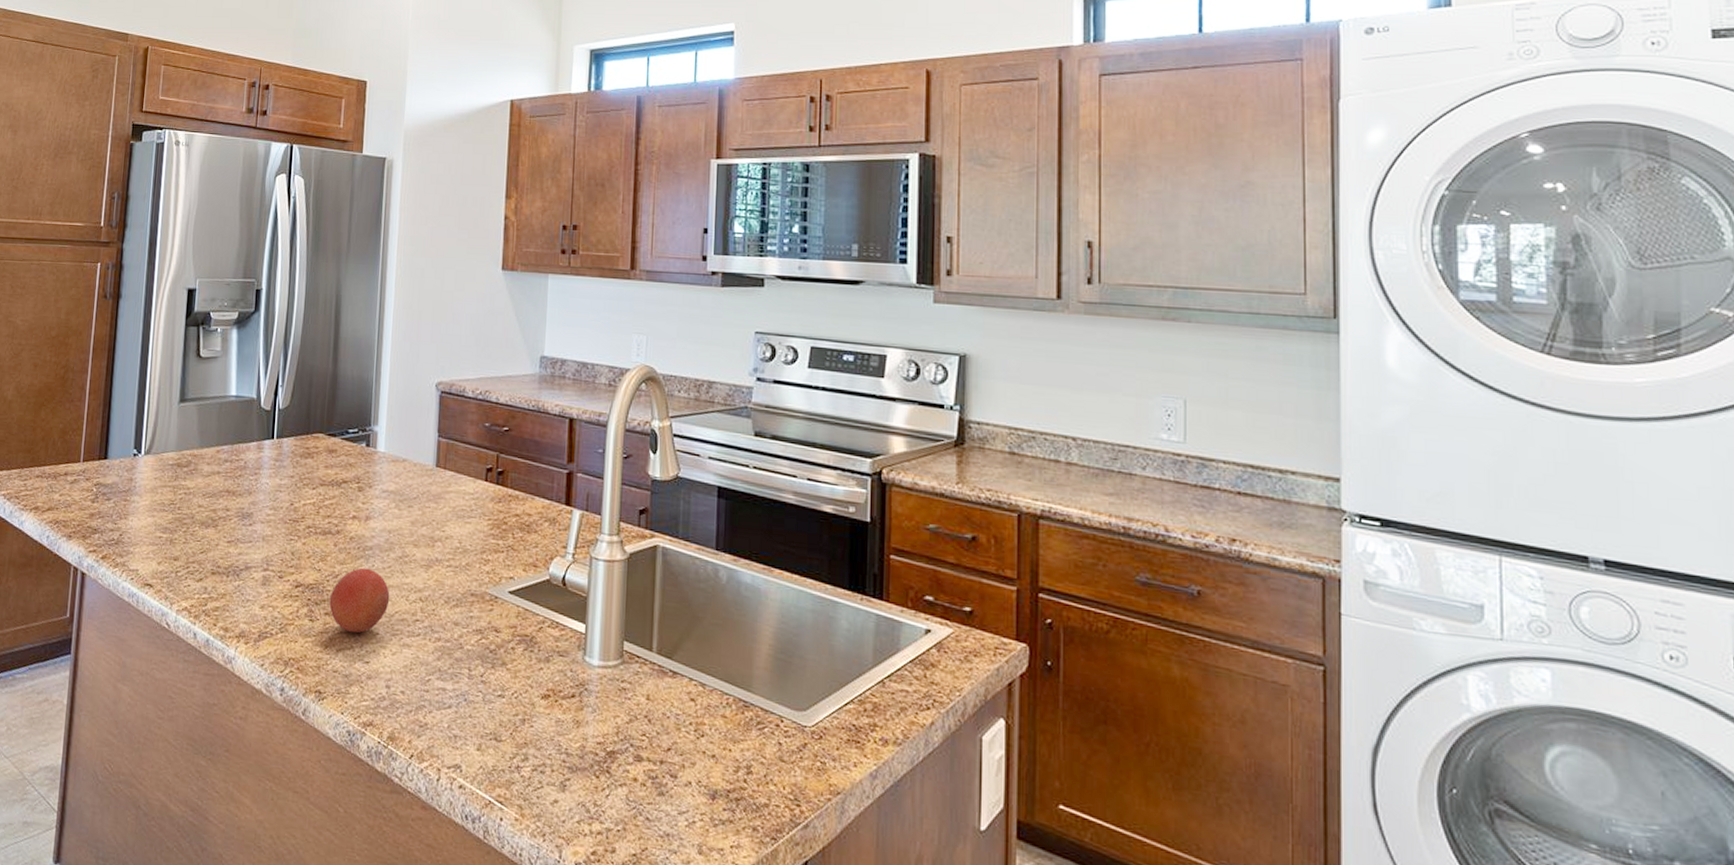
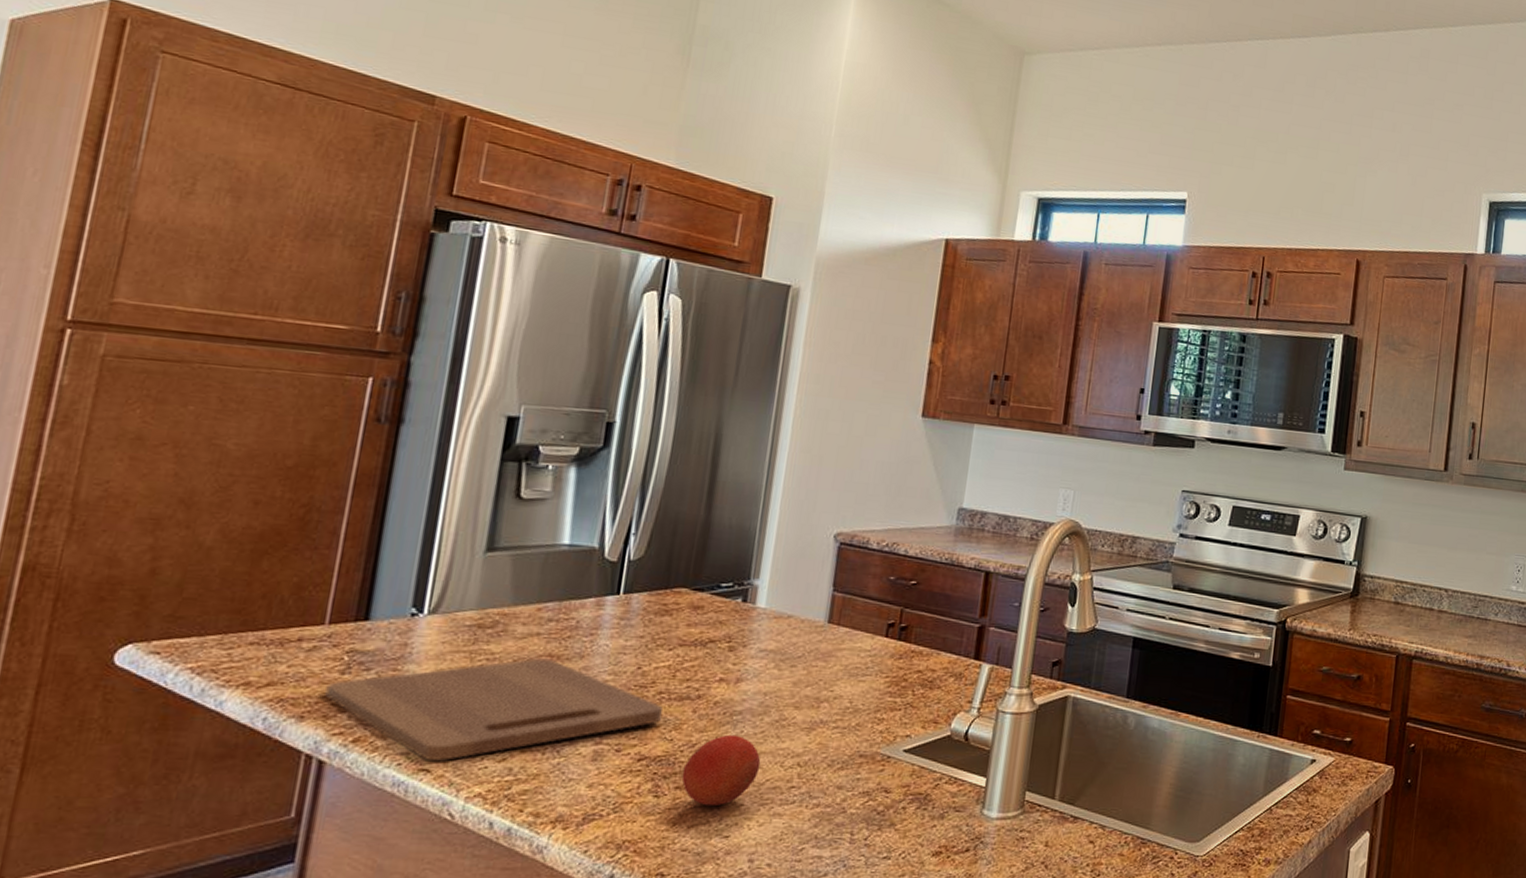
cutting board: none [83,493,311,579] -> present [325,658,663,762]

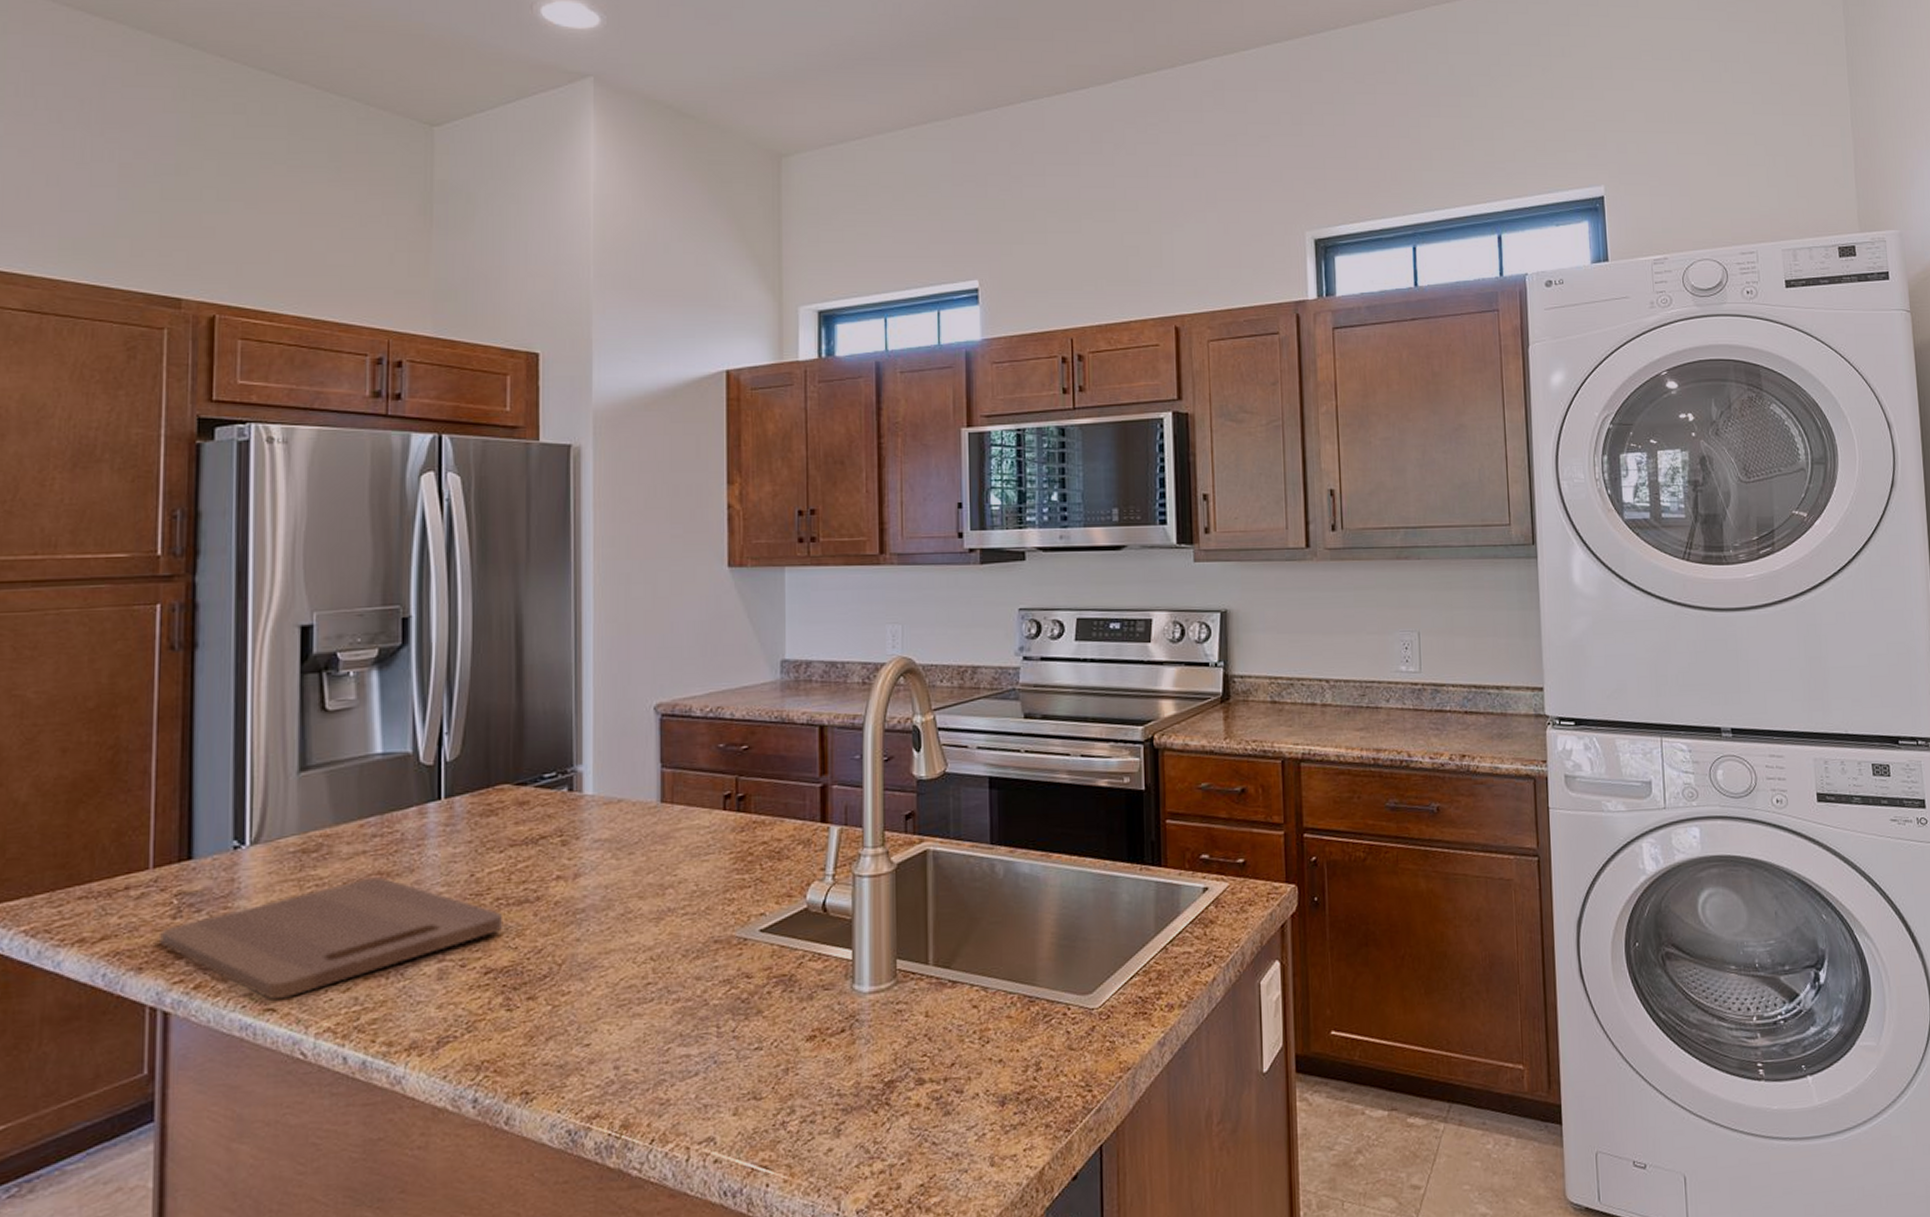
fruit: present [681,734,761,807] -> none [532,934,612,1015]

